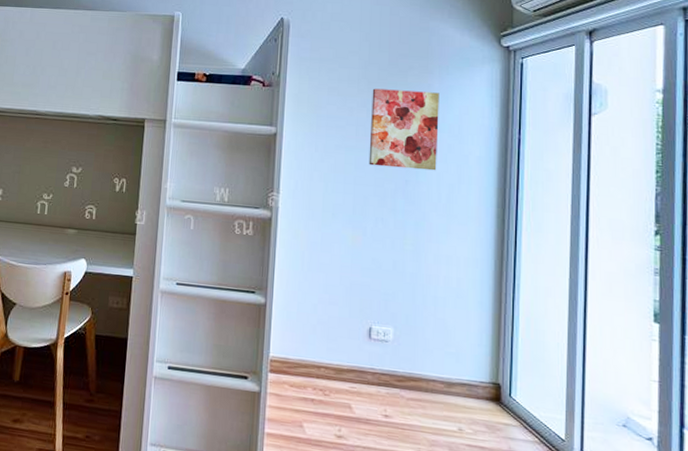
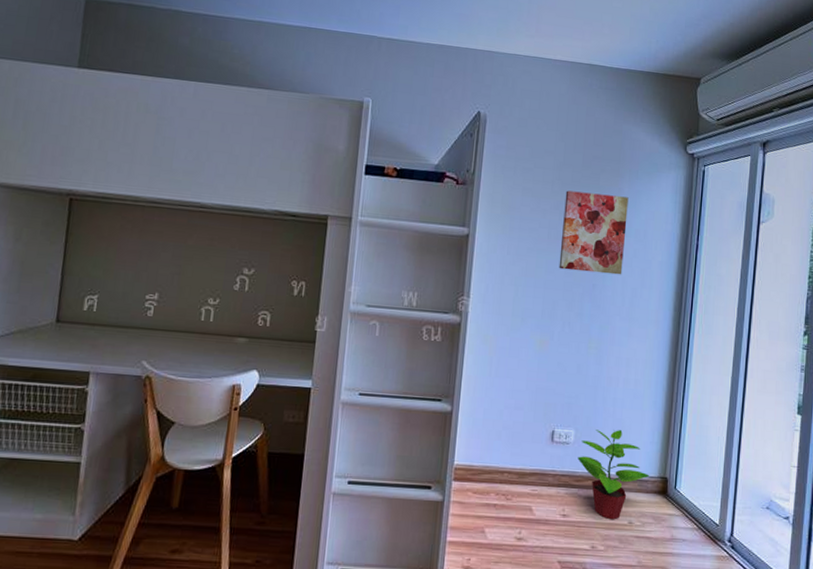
potted plant: none [398,328,480,425] -> present [578,430,650,520]

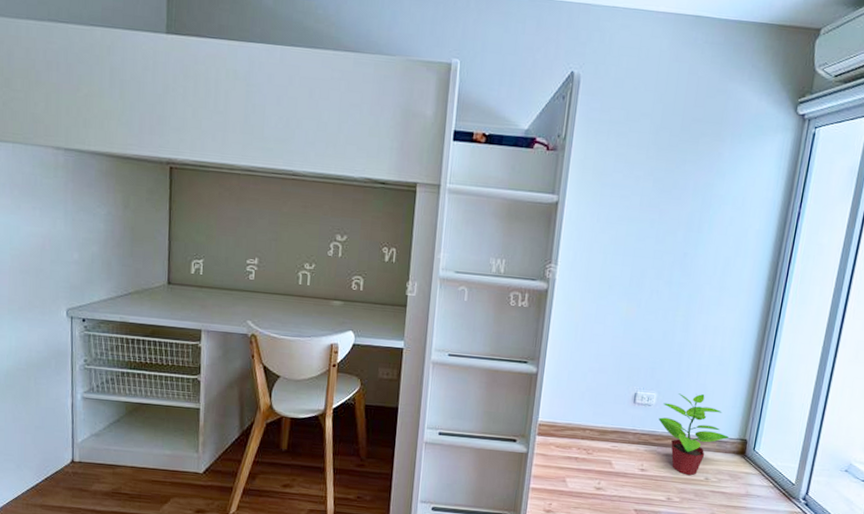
wall art: present [559,190,629,275] -> none [649,156,729,244]

